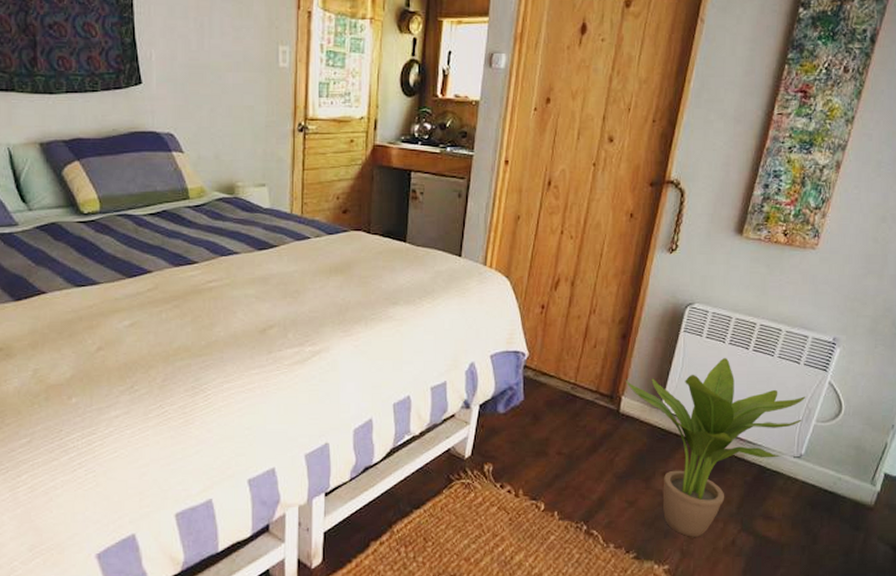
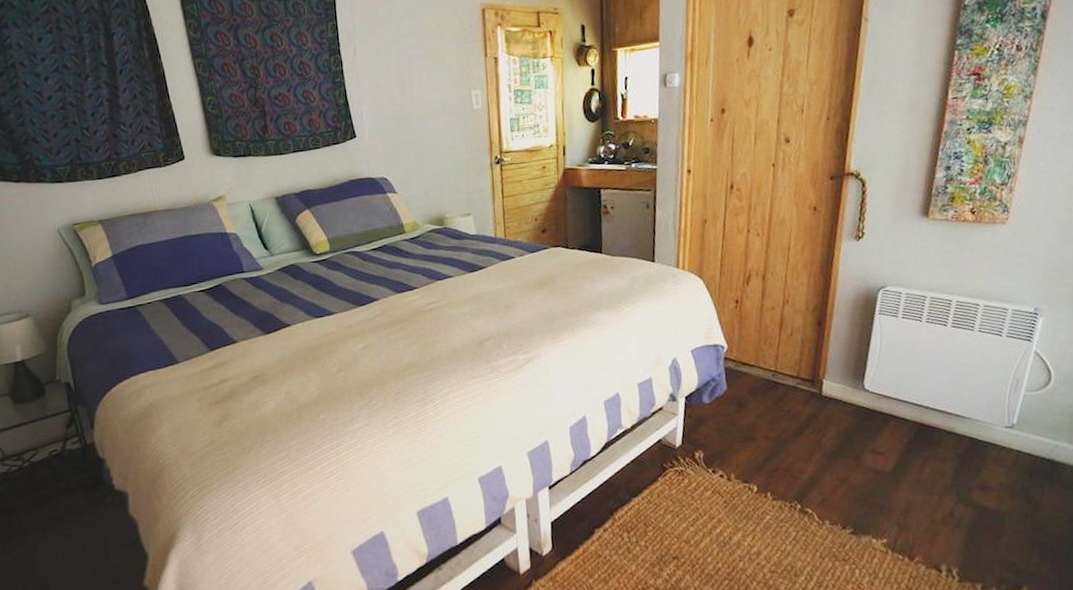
potted plant: present [625,358,806,537] -> none [824,336,1012,511]

